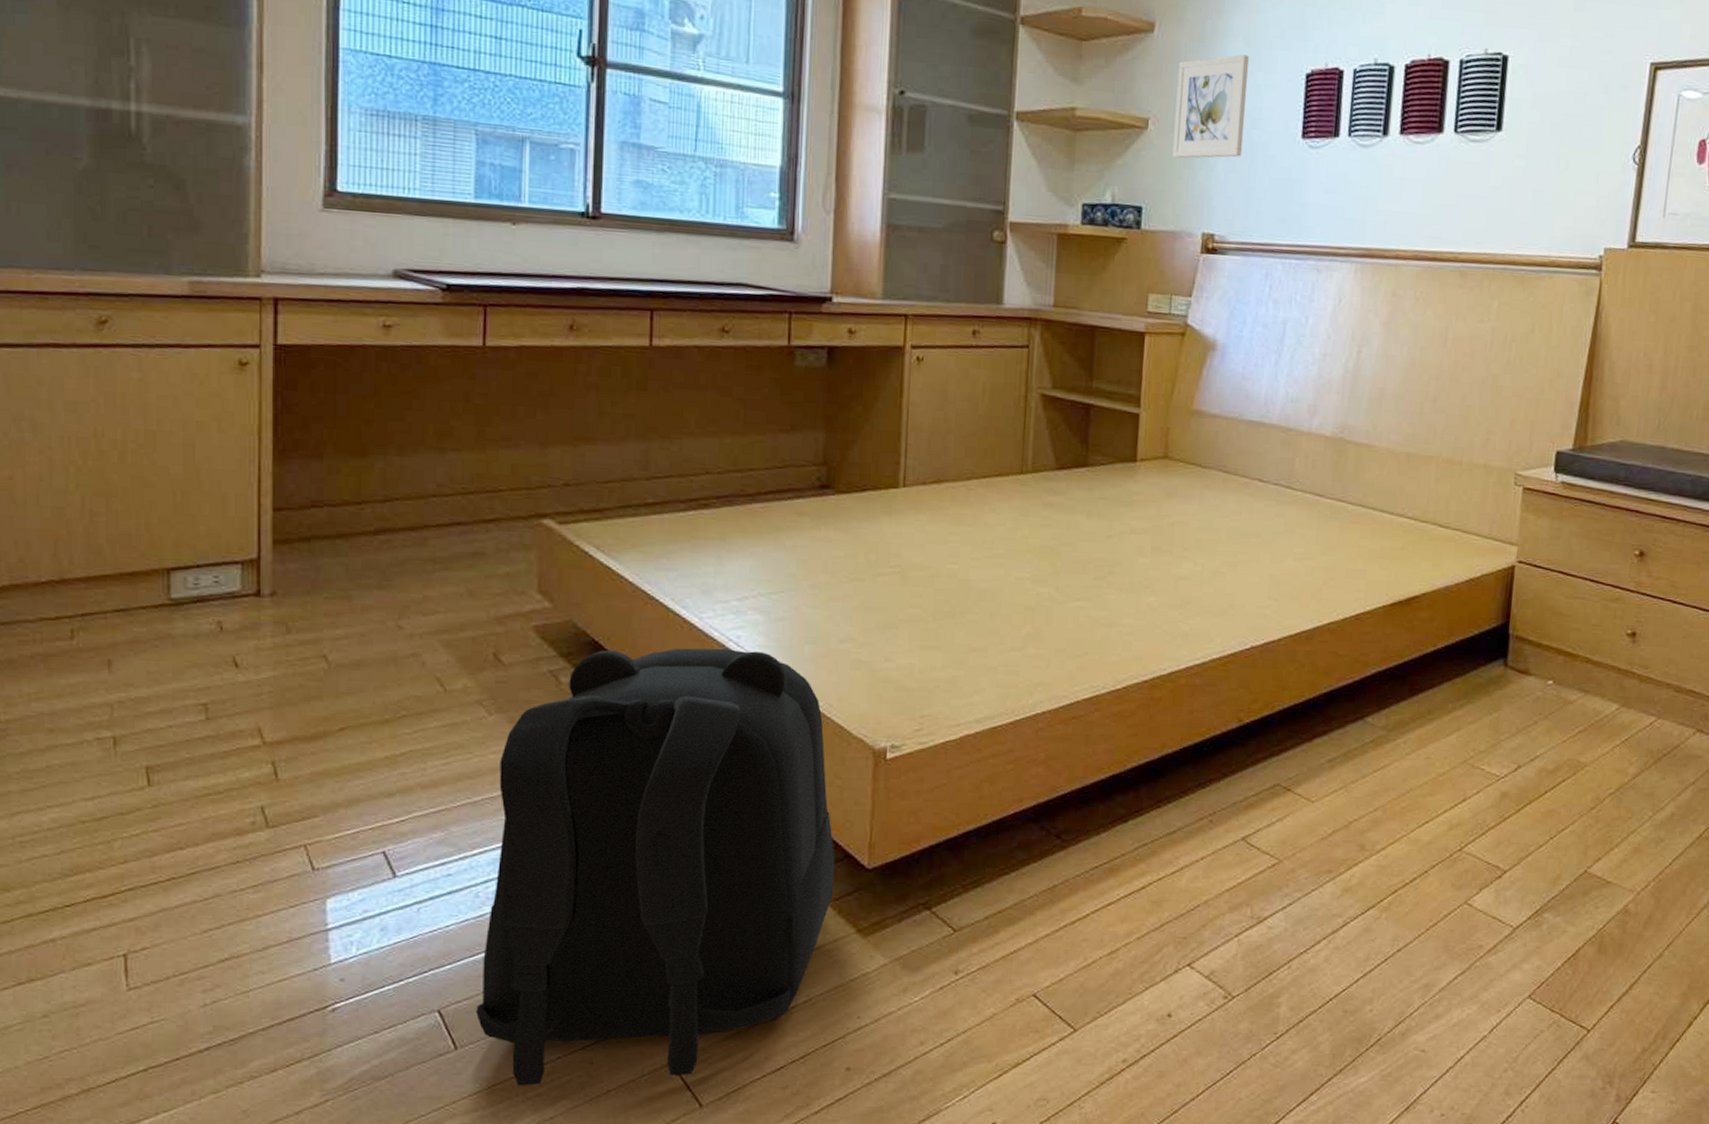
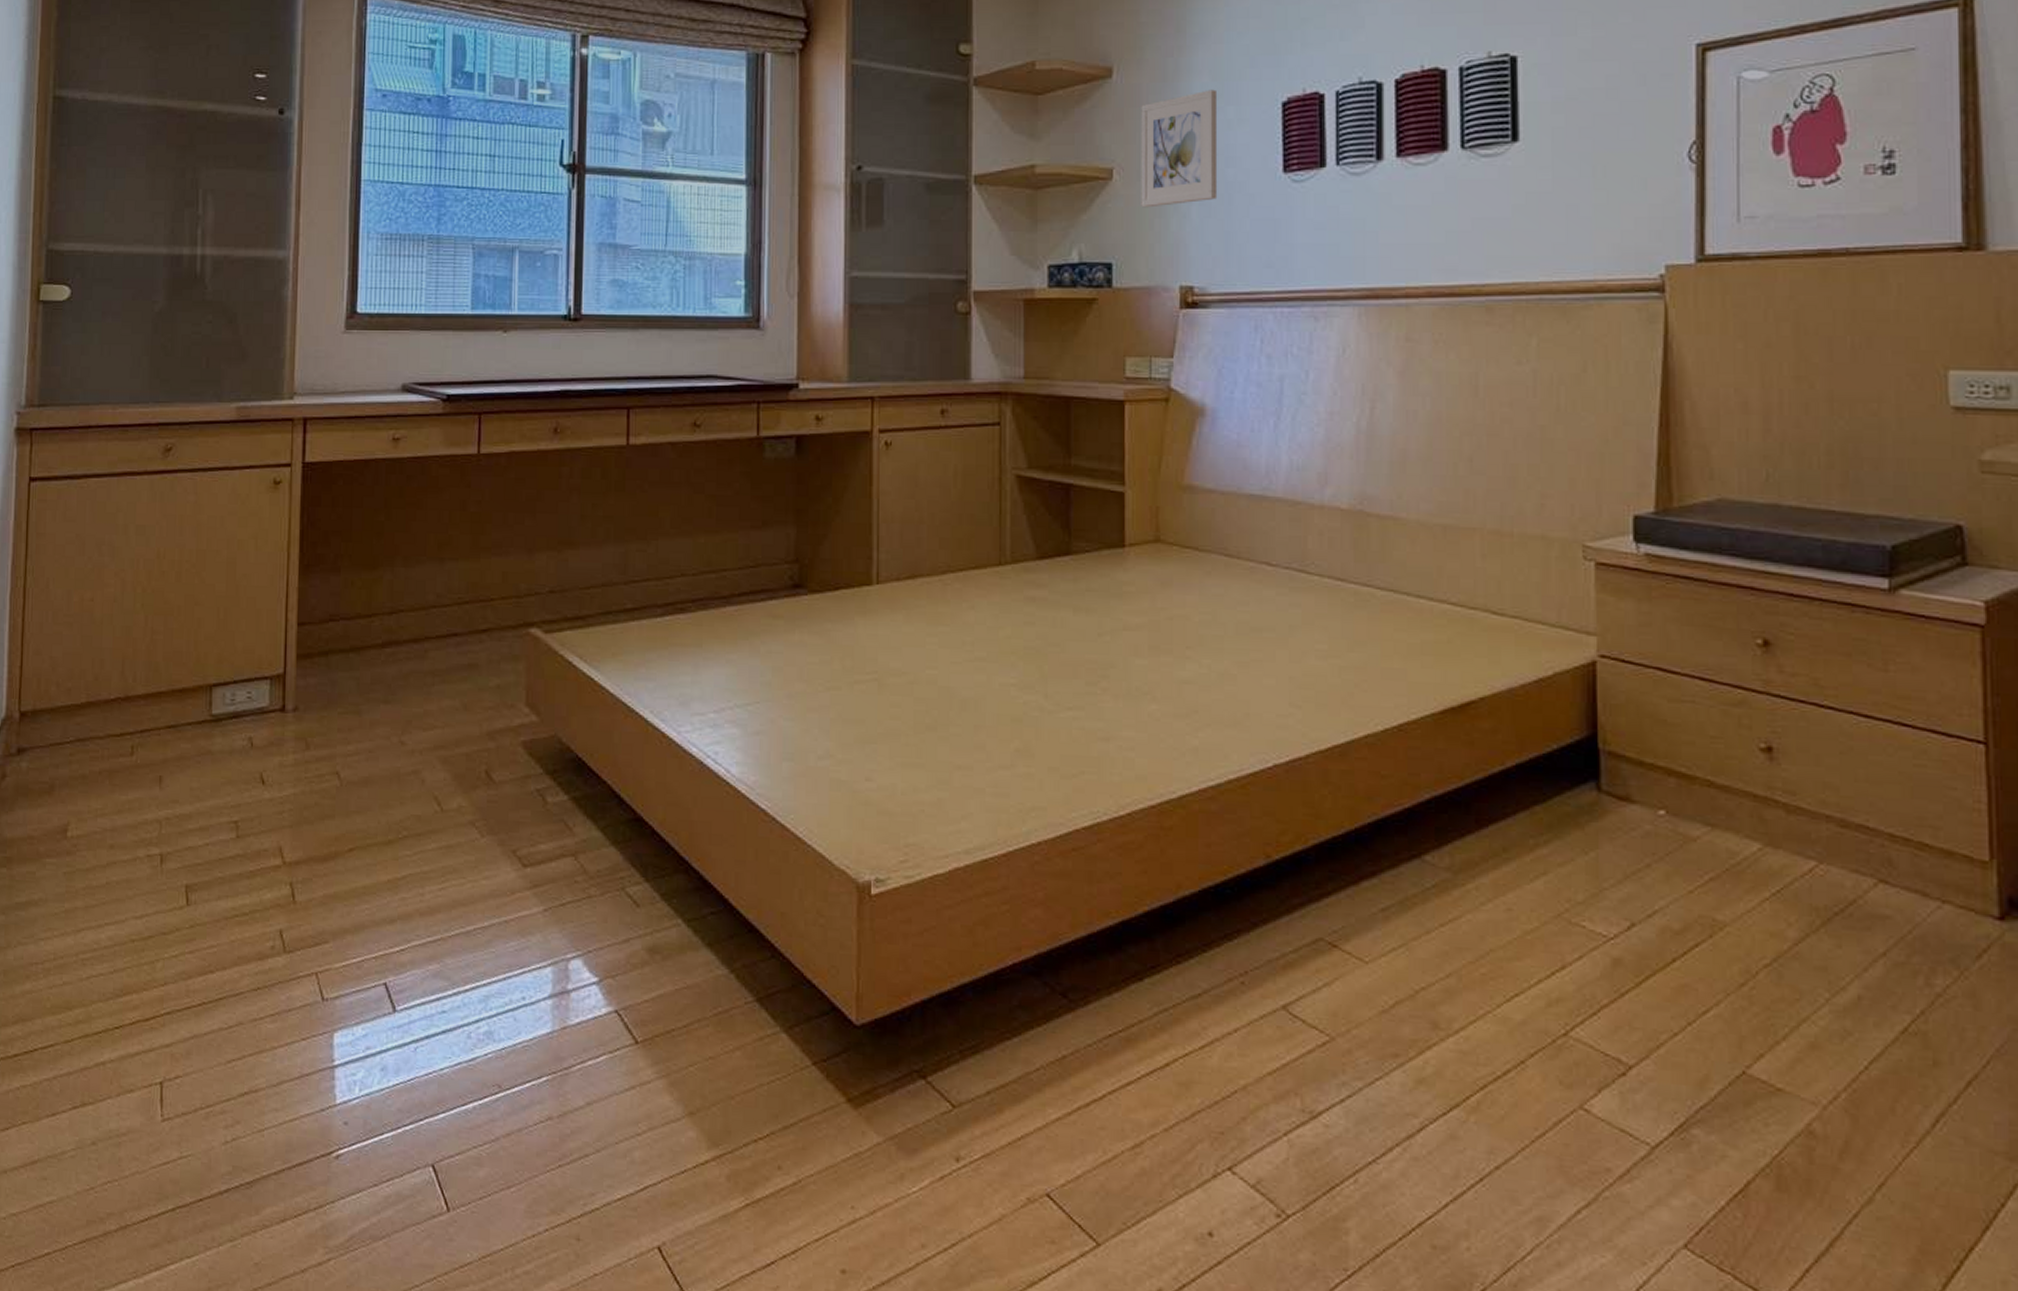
backpack: present [476,648,835,1086] -> none [467,765,821,1264]

